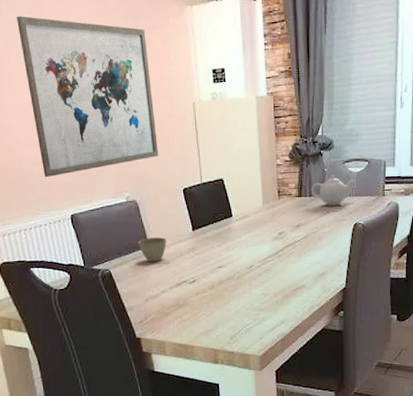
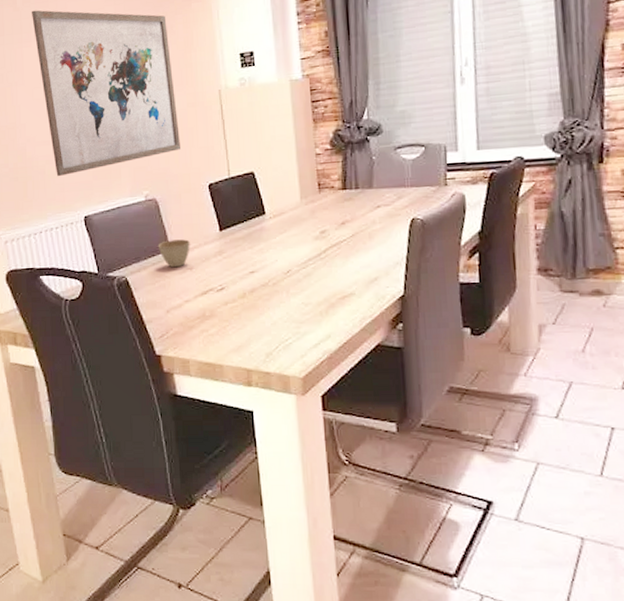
teapot: present [310,175,355,206] -> none [356,163,410,199]

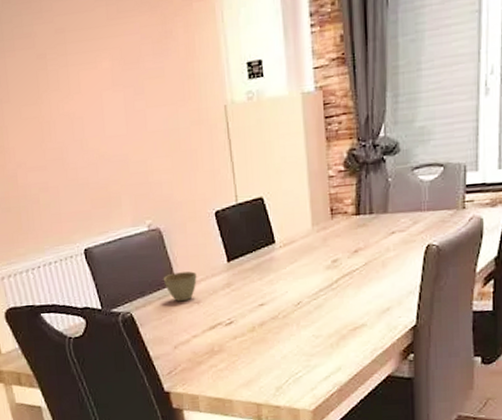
wall art: present [31,10,182,176] -> none [12,12,185,205]

